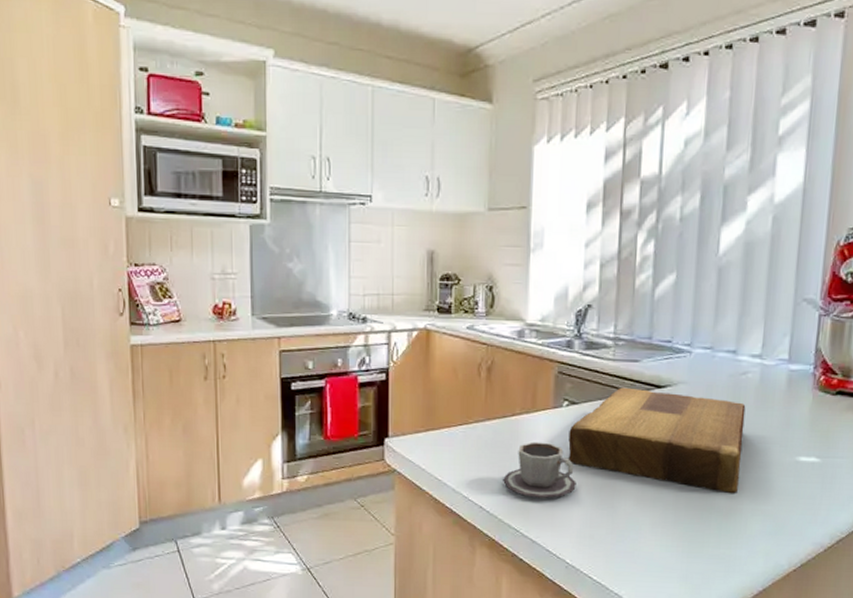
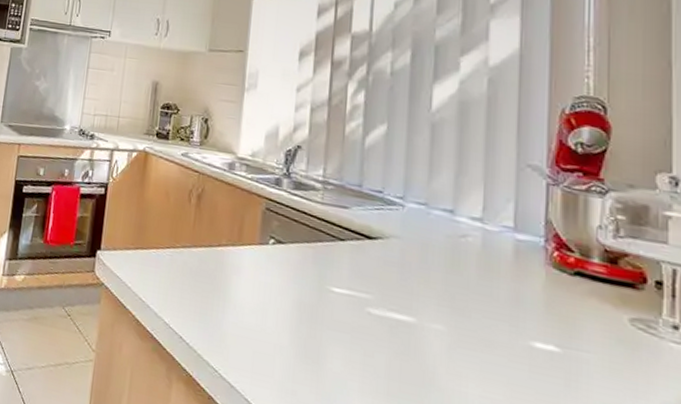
cup: present [503,442,576,498] -> none [205,276,280,342]
cutting board: present [568,387,746,493] -> none [272,232,467,373]

